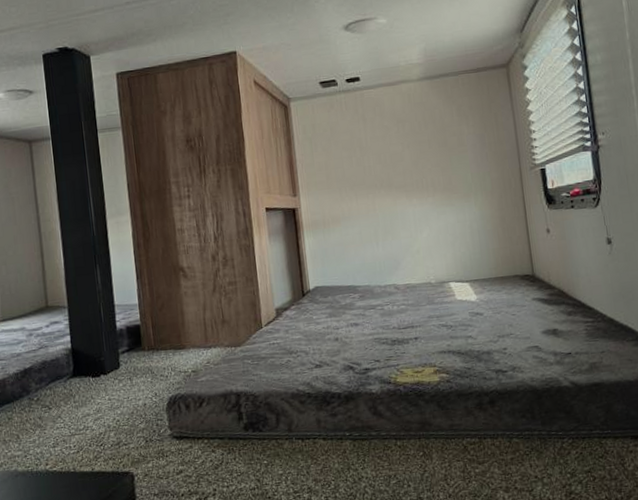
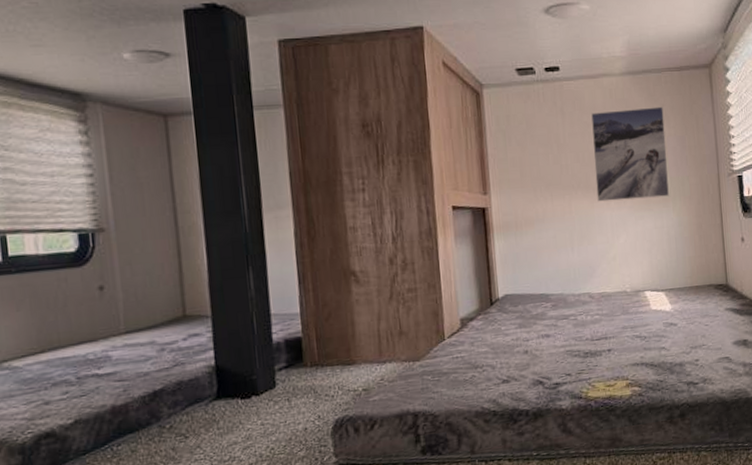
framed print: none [391,107,470,199] -> present [591,106,669,202]

